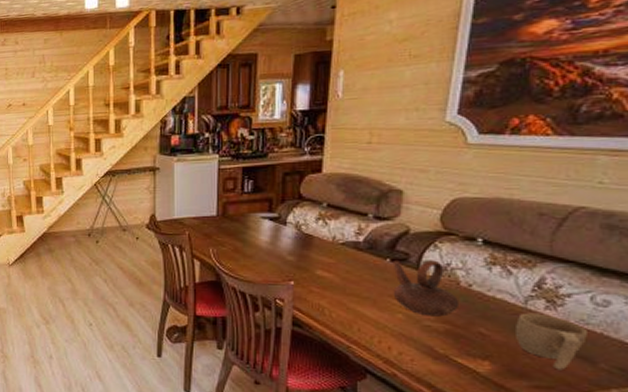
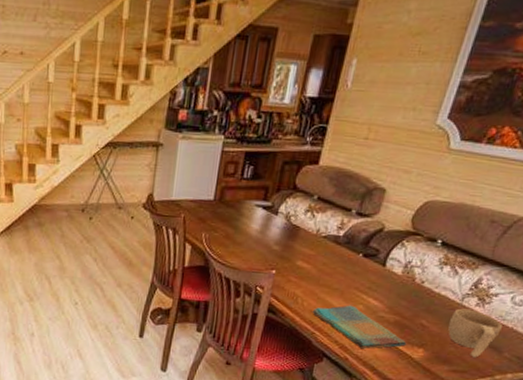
dish towel: none [343,314,466,363] -> present [312,305,407,349]
teapot: present [392,260,460,317] -> none [358,256,412,309]

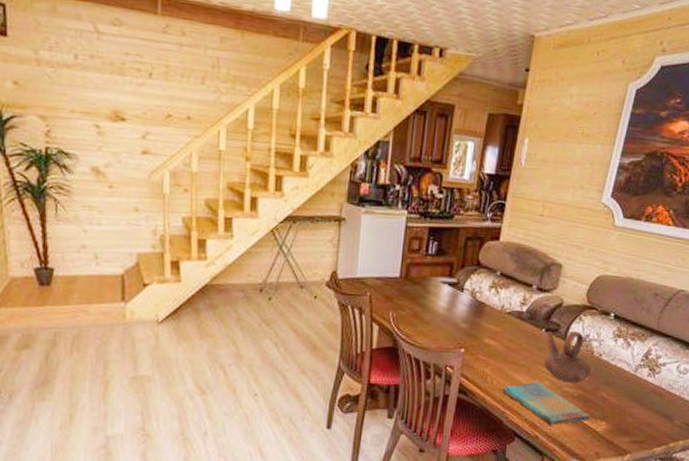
teapot: none [358,256,412,309] -> present [543,331,592,383]
cup: present [448,308,502,358] -> none [626,379,671,427]

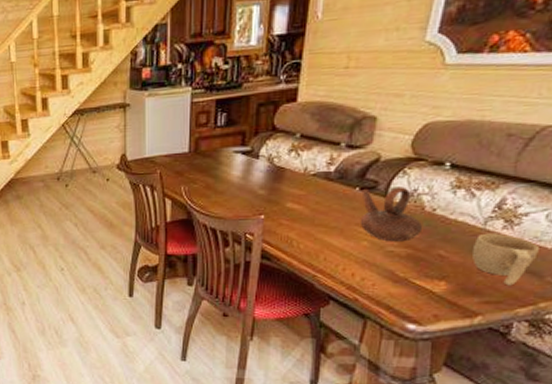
dish towel: present [501,381,591,425] -> none [310,242,425,287]
cup: none [626,379,671,427] -> present [472,233,539,286]

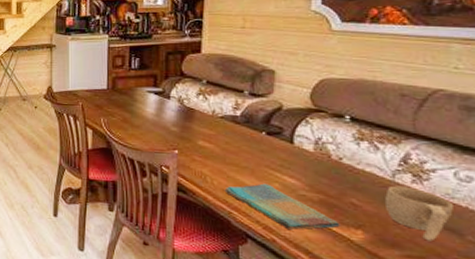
dish towel: none [310,242,425,287] -> present [224,183,340,230]
teapot: present [360,187,423,242] -> none [268,134,332,187]

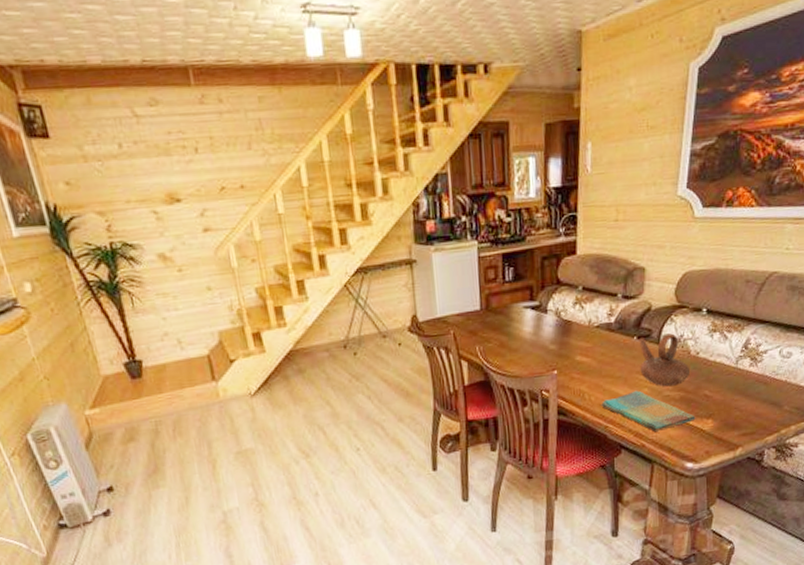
teapot: none [268,134,332,187] -> present [639,333,691,387]
cup: present [385,185,453,241] -> none [730,370,777,417]

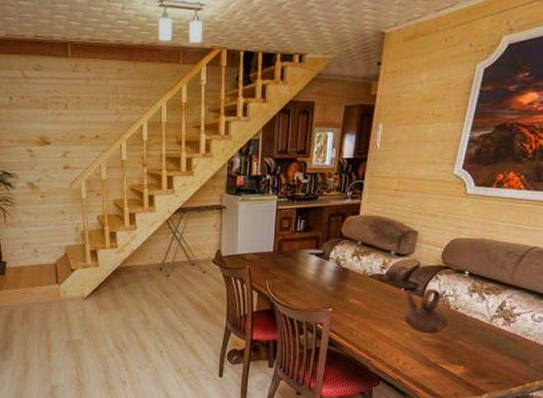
dish towel: present [601,390,696,432] -> none [366,333,449,370]

